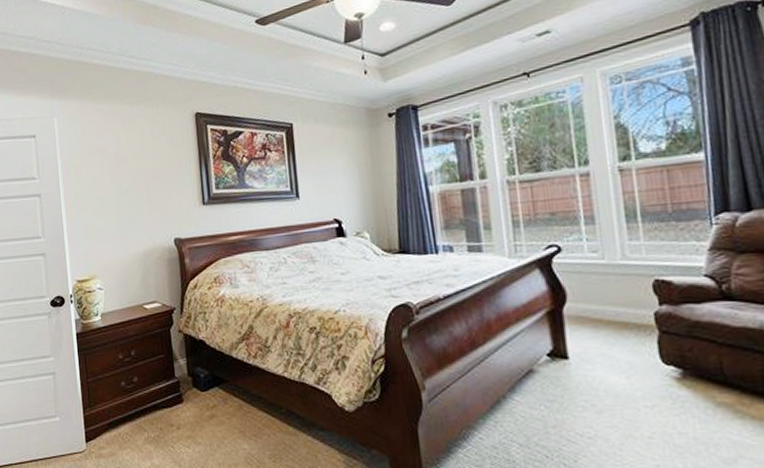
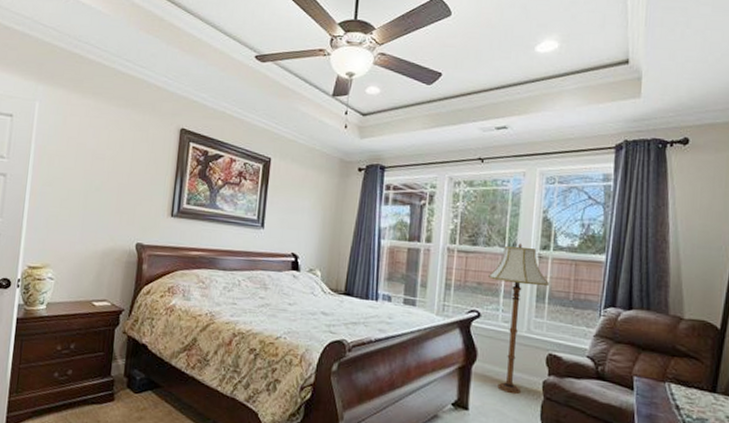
floor lamp: none [562,159,638,332] -> present [488,243,549,394]

